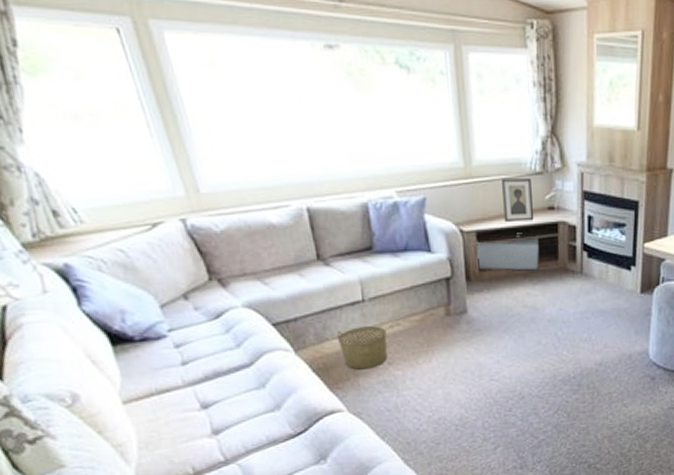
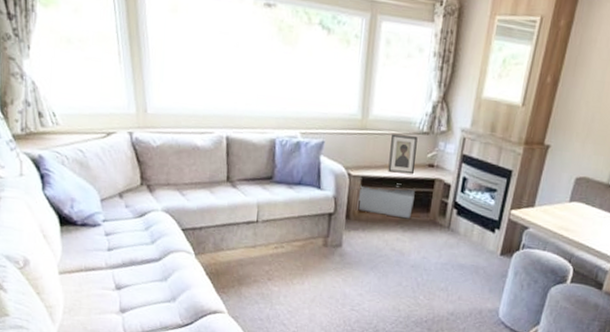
basket: present [336,326,388,370] -> none [230,243,272,281]

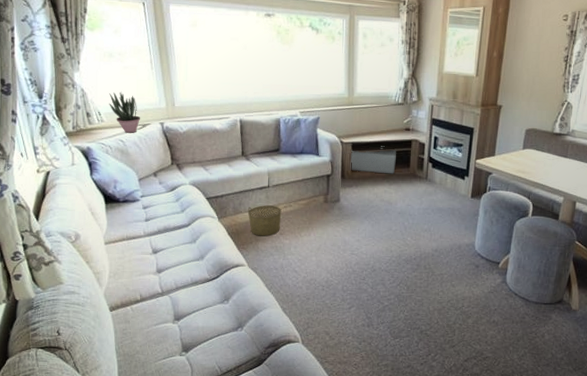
potted plant: none [66,89,105,142] -> present [109,92,141,133]
basket: none [230,243,272,281] -> present [247,205,282,237]
picture frame: present [388,134,418,175] -> none [373,107,395,138]

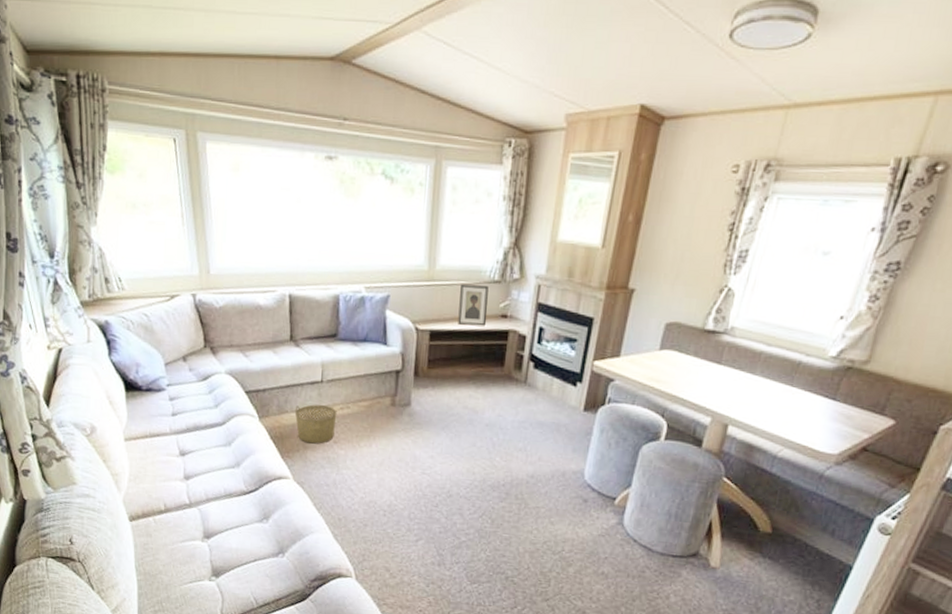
potted plant: present [109,92,141,133] -> none [131,253,169,306]
decorative box: present [350,146,396,174] -> none [426,336,488,374]
picture frame: none [373,107,395,138] -> present [458,284,489,326]

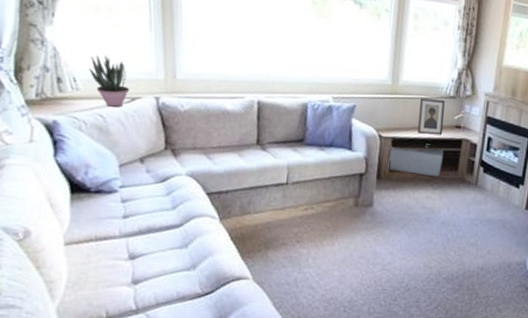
potted plant: none [131,253,169,306] -> present [88,55,130,107]
basket: present [294,404,337,444] -> none [257,205,301,244]
decorative box: none [426,336,488,374] -> present [388,144,444,178]

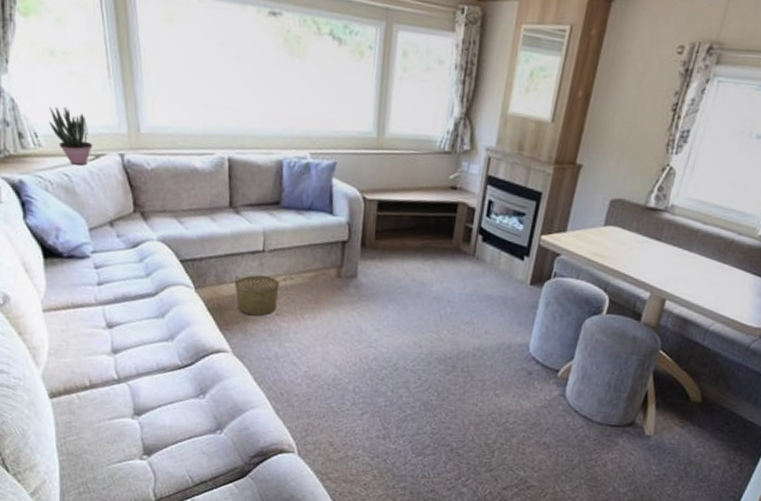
basket: none [257,205,301,244] -> present [234,275,280,317]
decorative box: present [388,144,444,178] -> none [373,207,437,247]
picture frame: present [417,98,445,135] -> none [406,154,439,198]

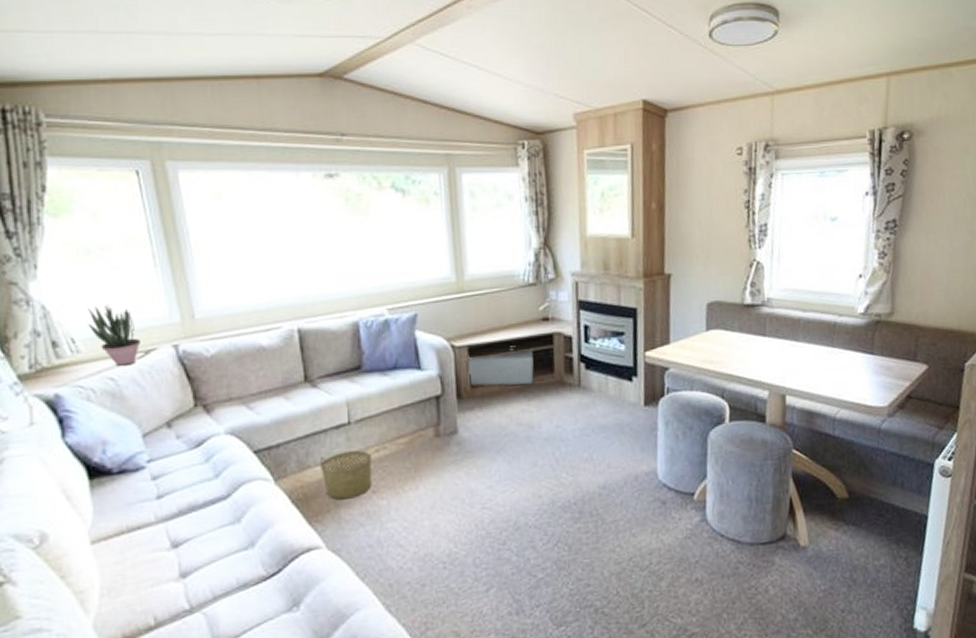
decorative box: none [373,207,437,247] -> present [468,346,534,386]

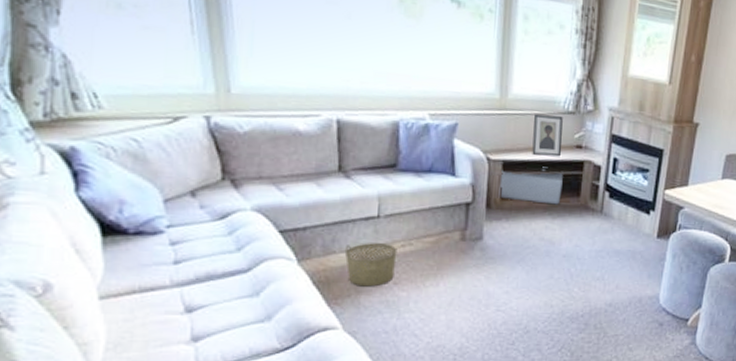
potted plant: present [88,304,142,366] -> none [113,64,171,129]
picture frame: none [494,290,528,335] -> present [532,114,563,157]

